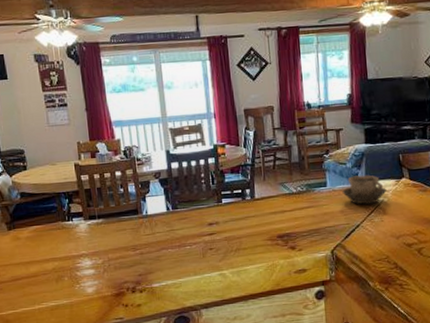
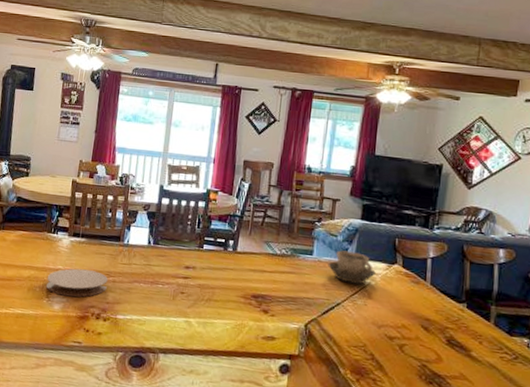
coaster: none [72,248,136,279] -> present [46,268,108,297]

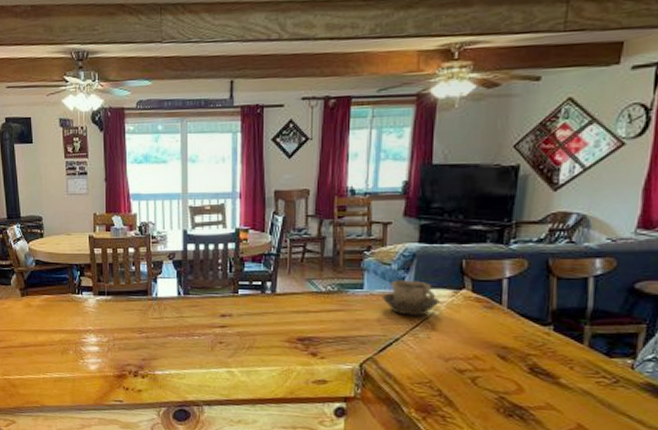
coaster: present [46,268,108,297] -> none [78,328,141,357]

